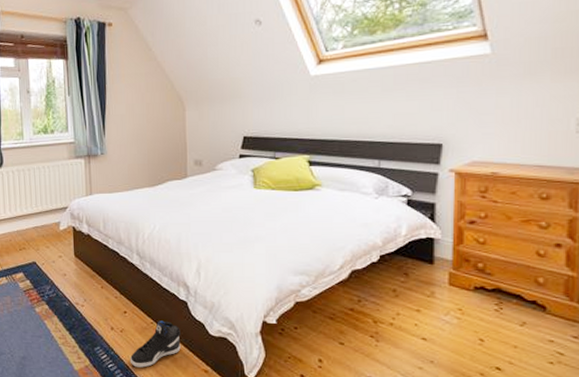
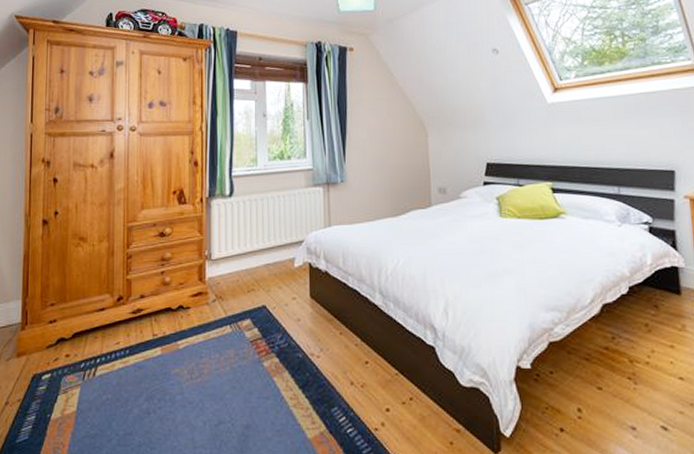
sneaker: present [130,320,181,368] -> none [372,371,429,431]

